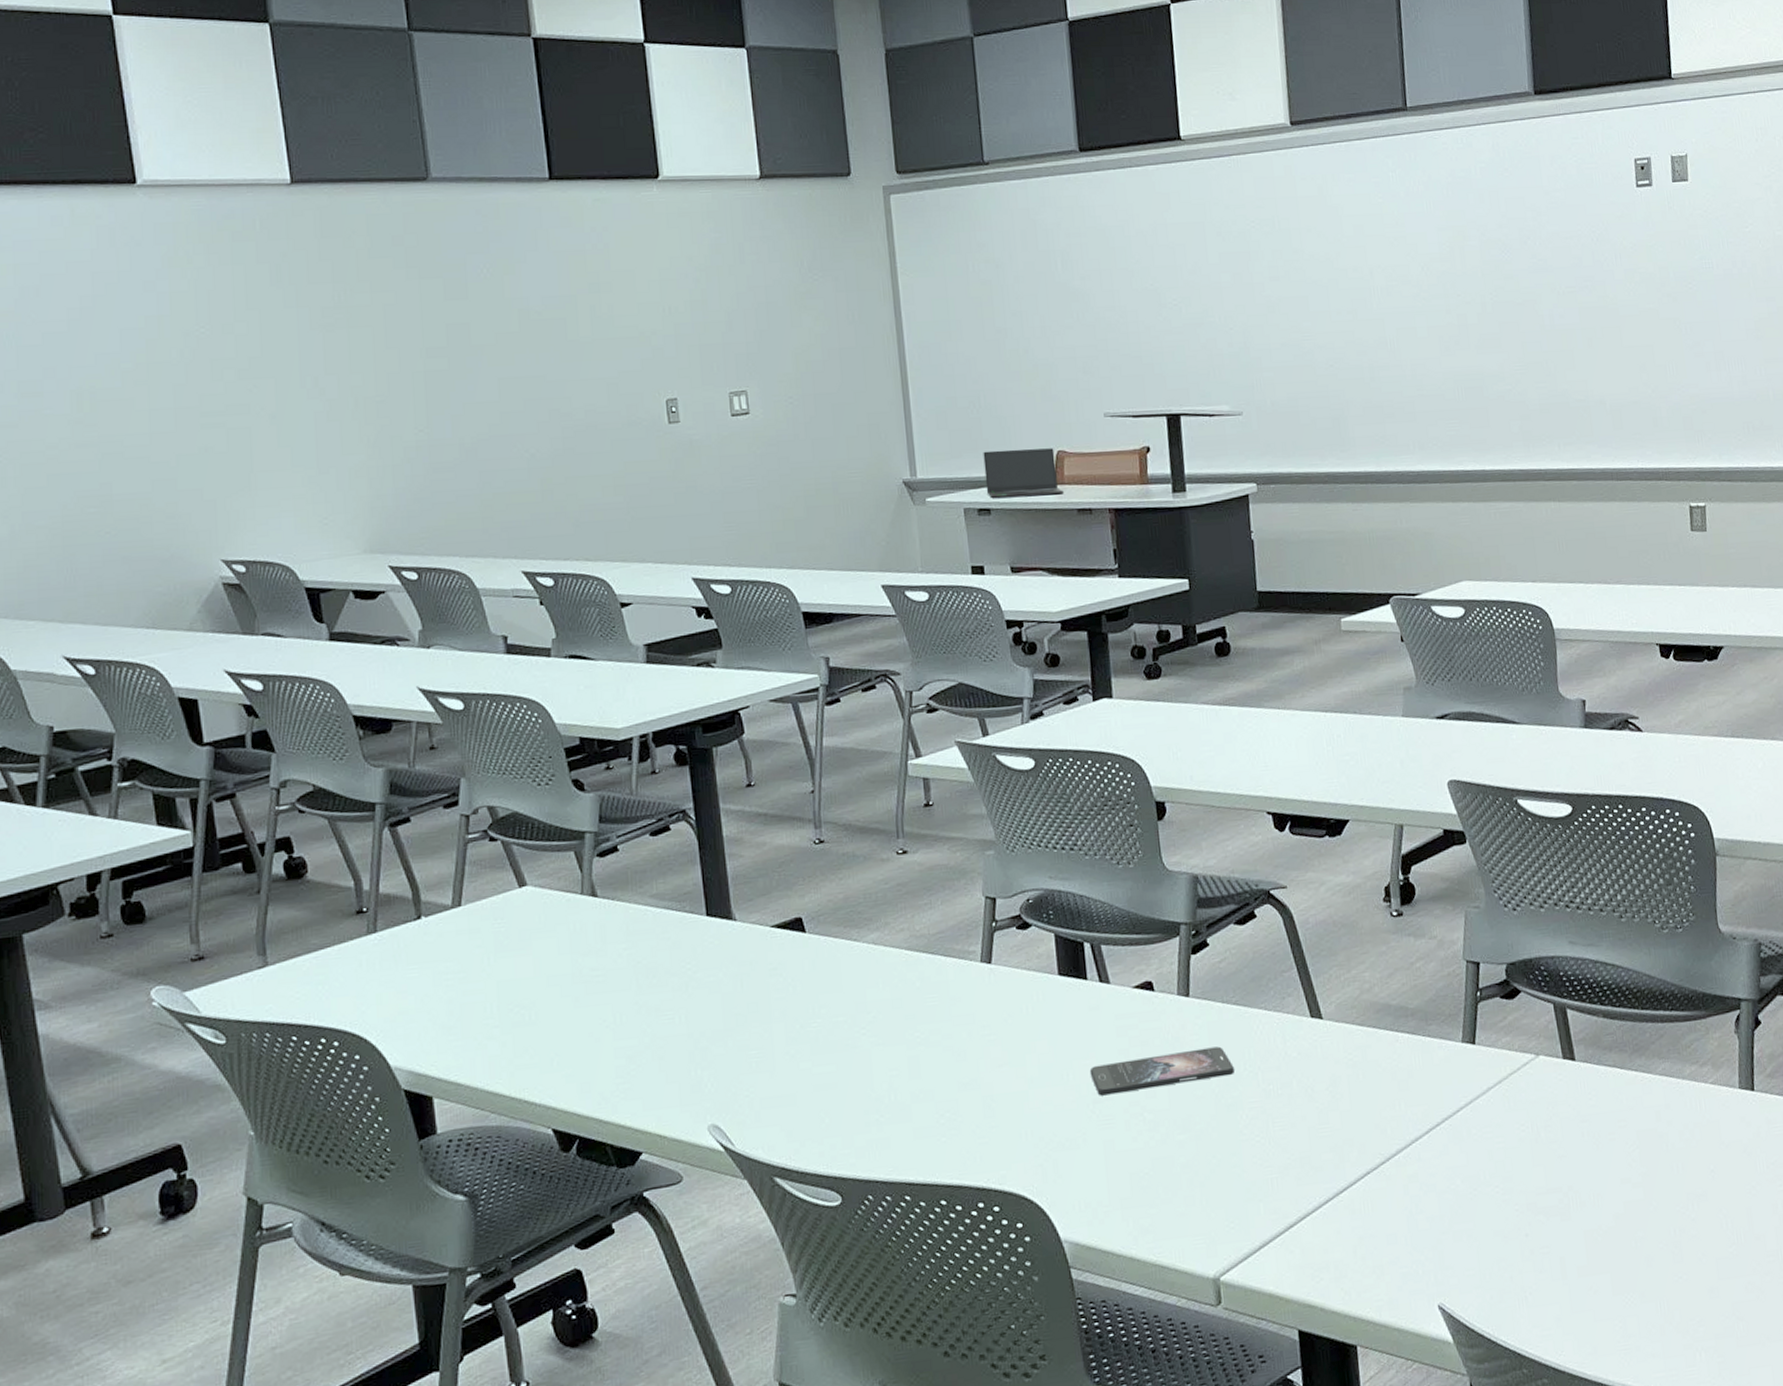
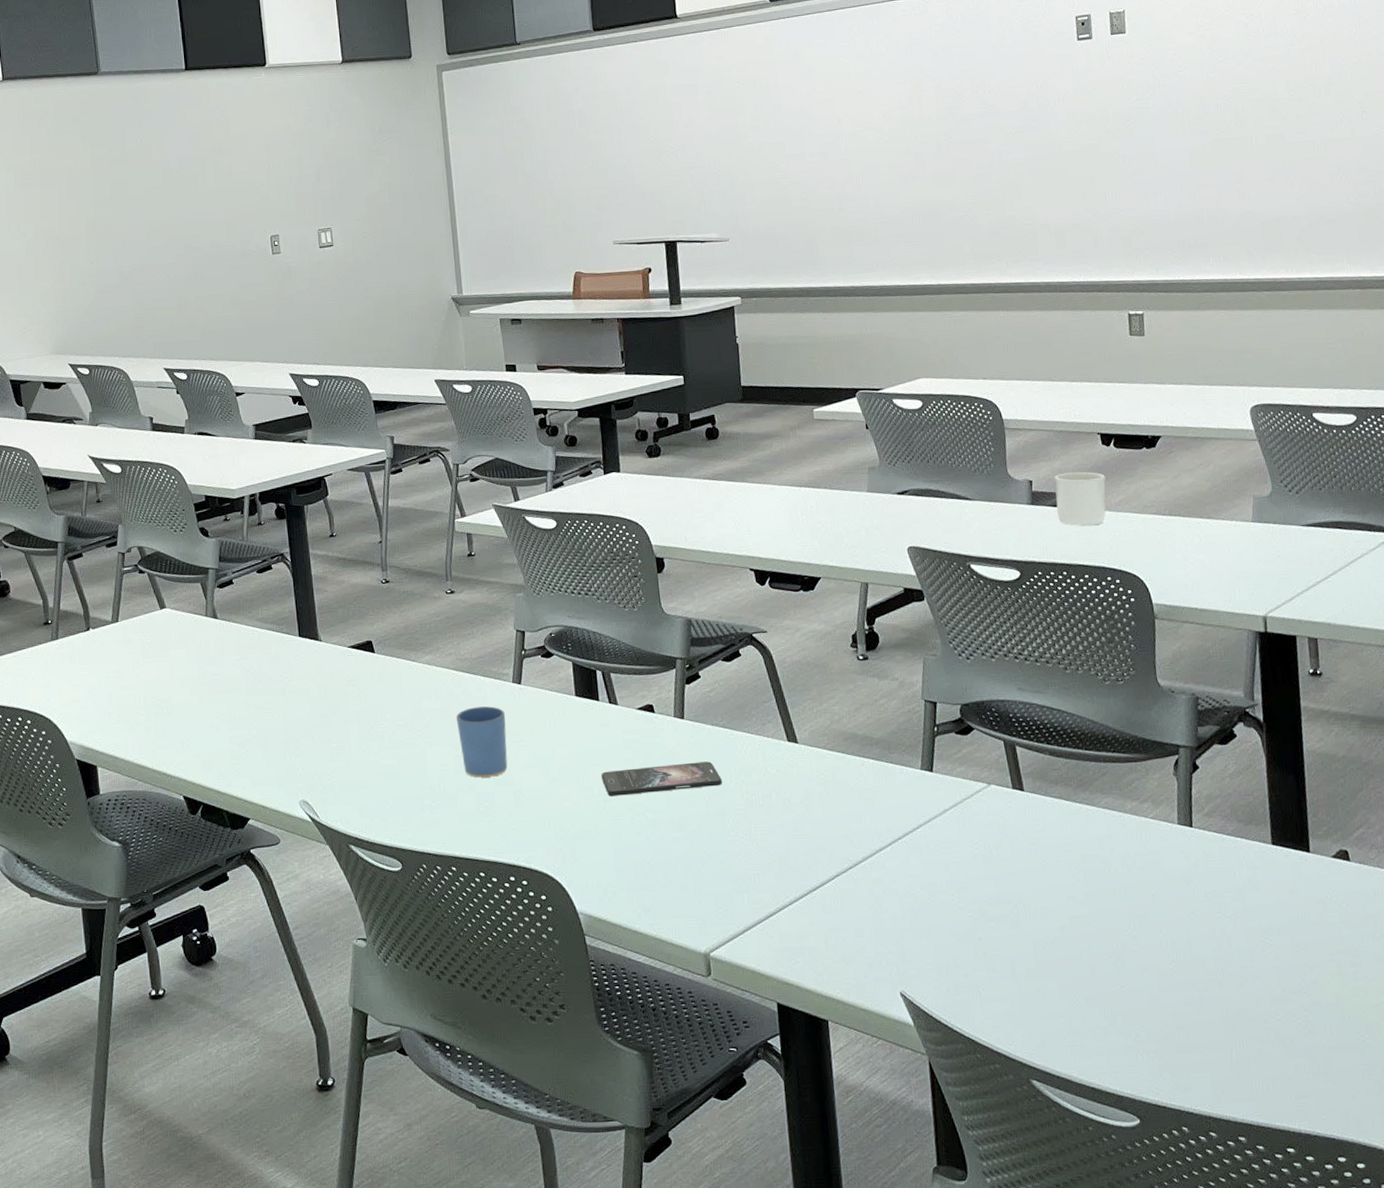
mug: none [909,992,975,1083] -> present [456,706,508,778]
laptop: present [983,448,1064,499] -> none [515,270,580,311]
mug: none [1609,688,1665,752] -> present [1054,471,1106,526]

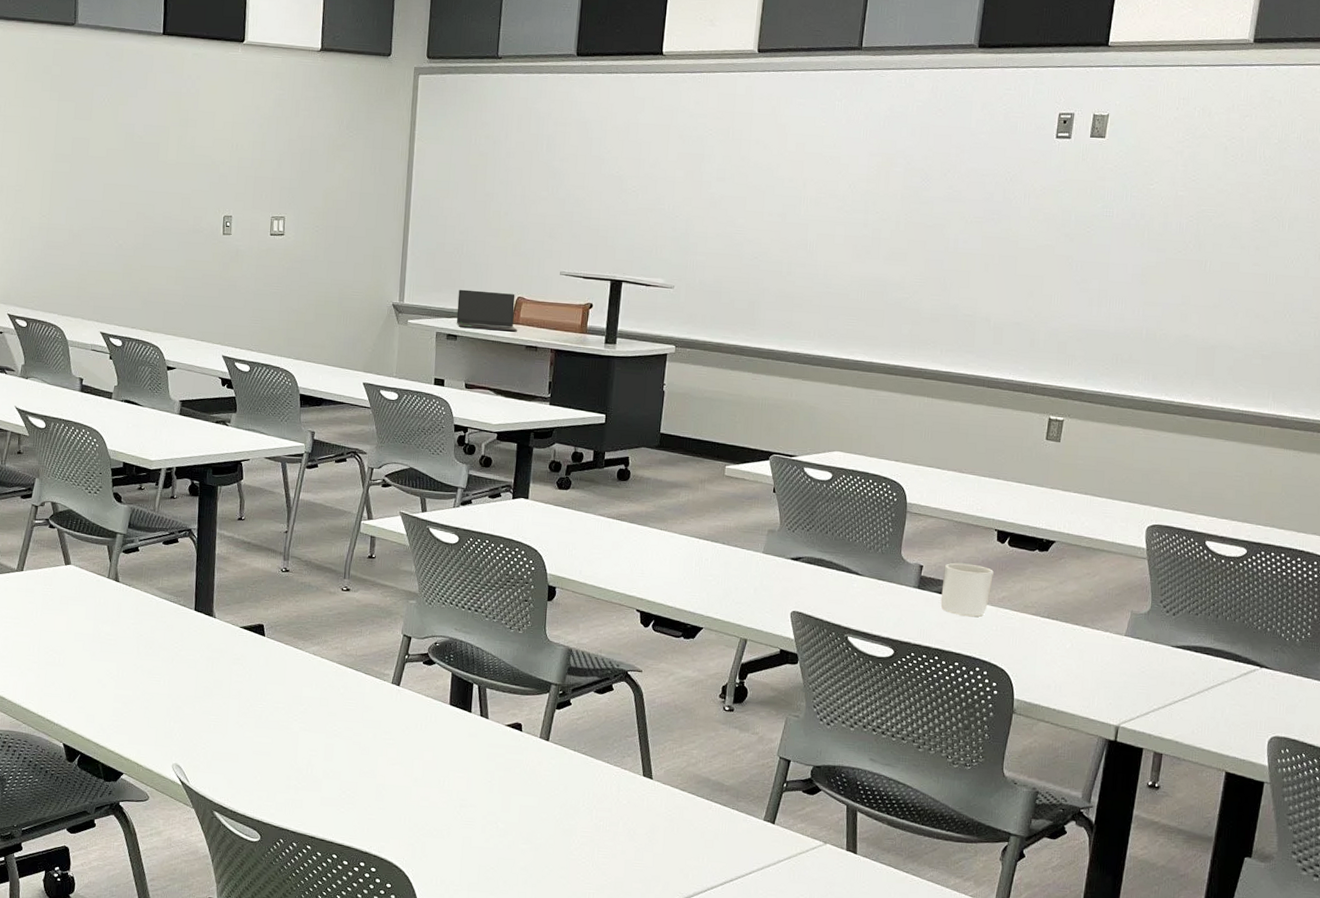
mug: present [456,706,508,778] -> none [332,701,380,769]
laptop: none [515,270,580,311] -> present [456,289,517,332]
smartphone: present [601,761,722,796] -> none [461,779,575,808]

